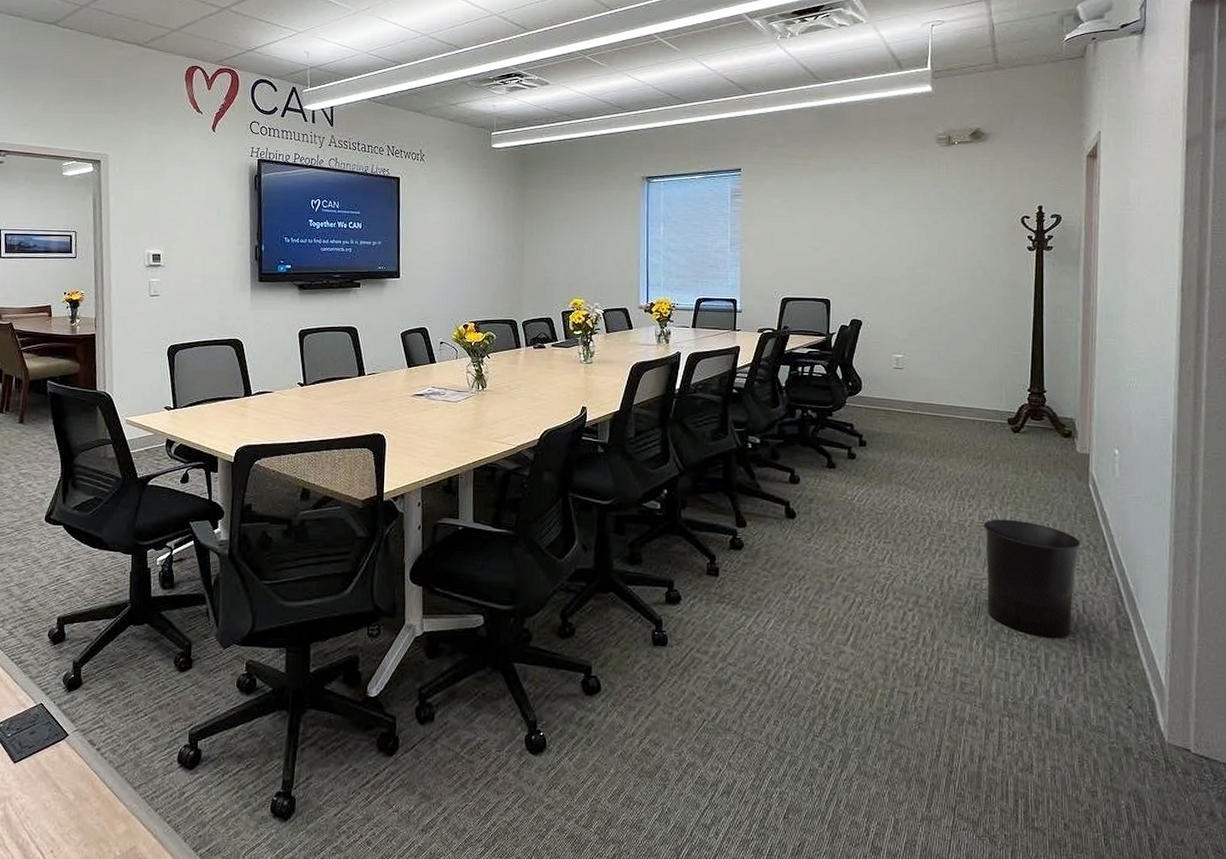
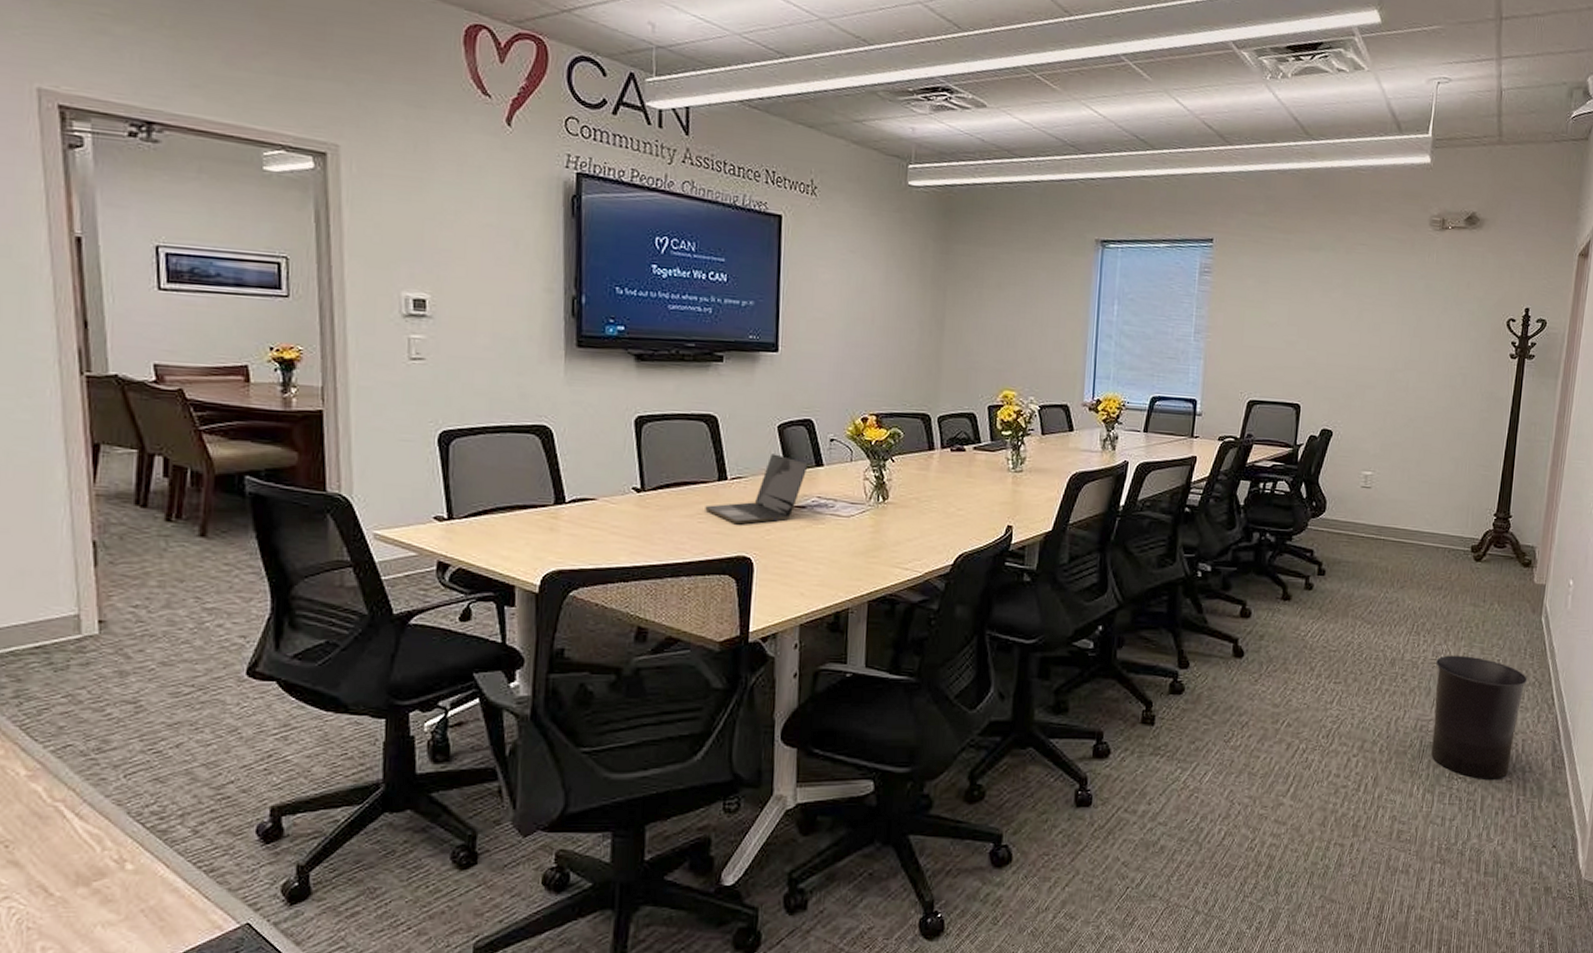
laptop: none [349,355,424,410] -> present [705,454,808,525]

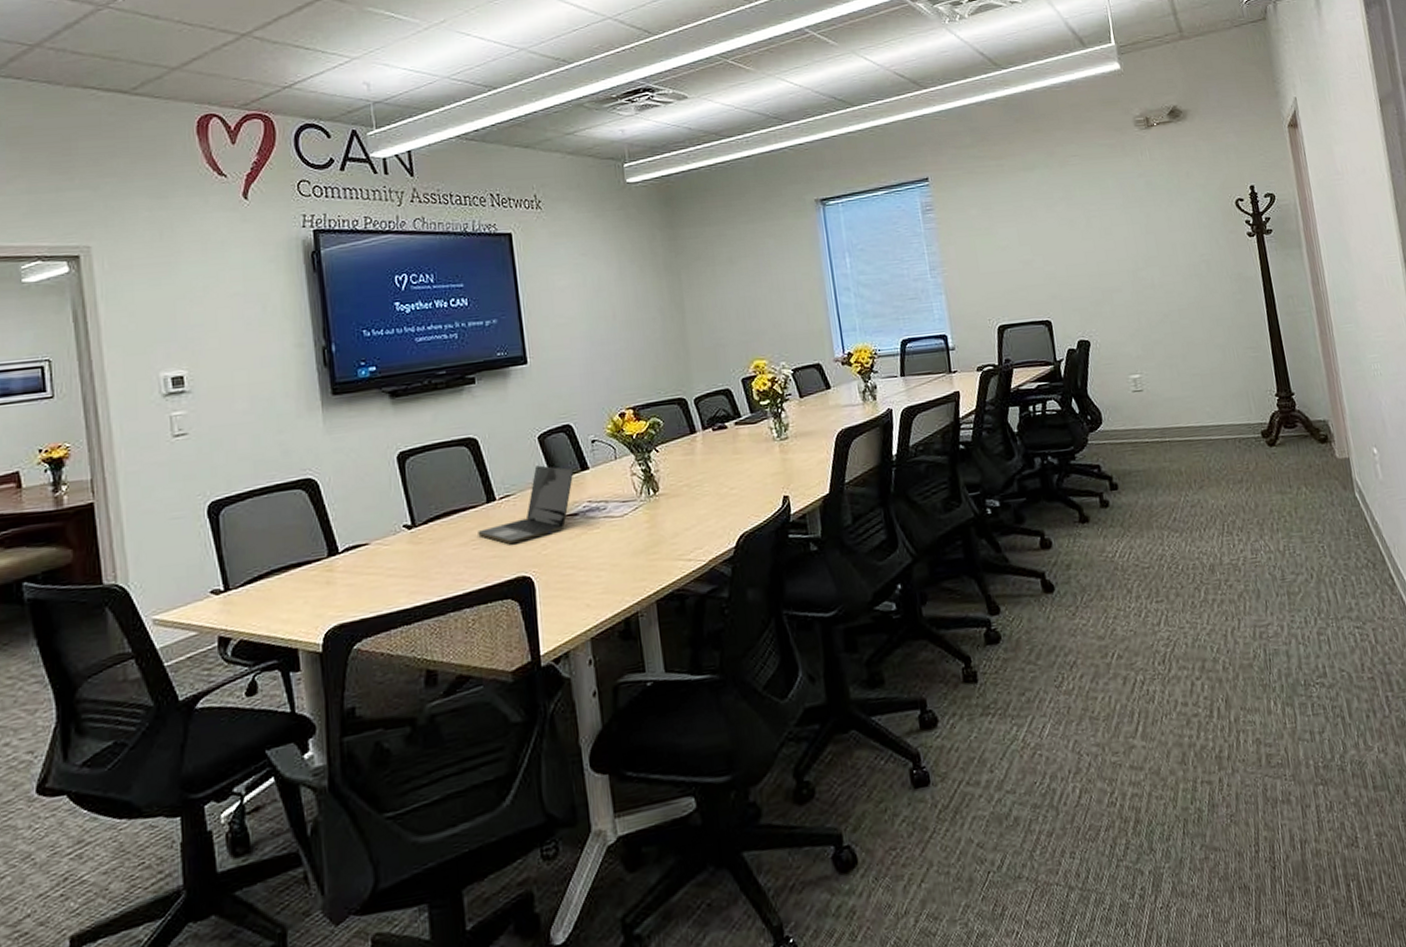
waste bin: present [1431,655,1528,779] -> none [1256,547,1368,681]

